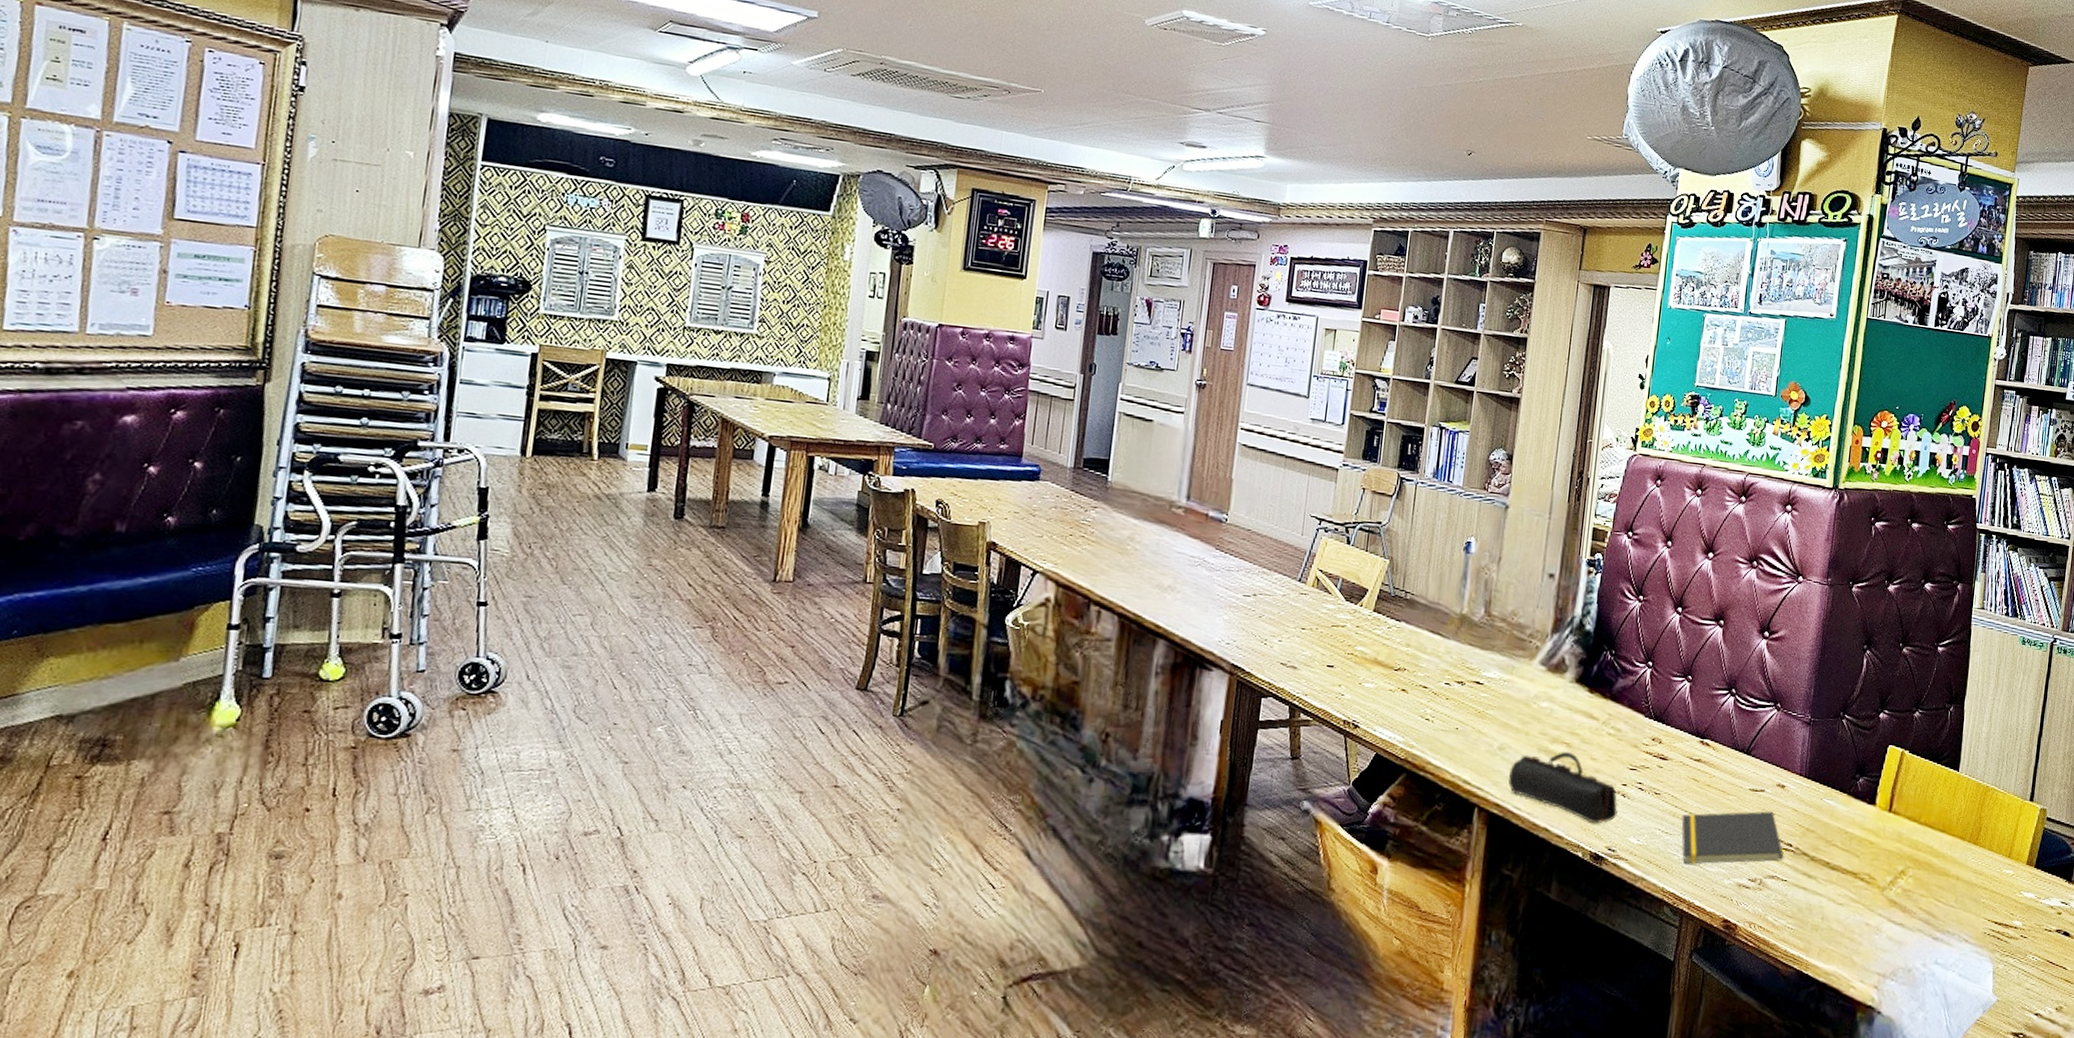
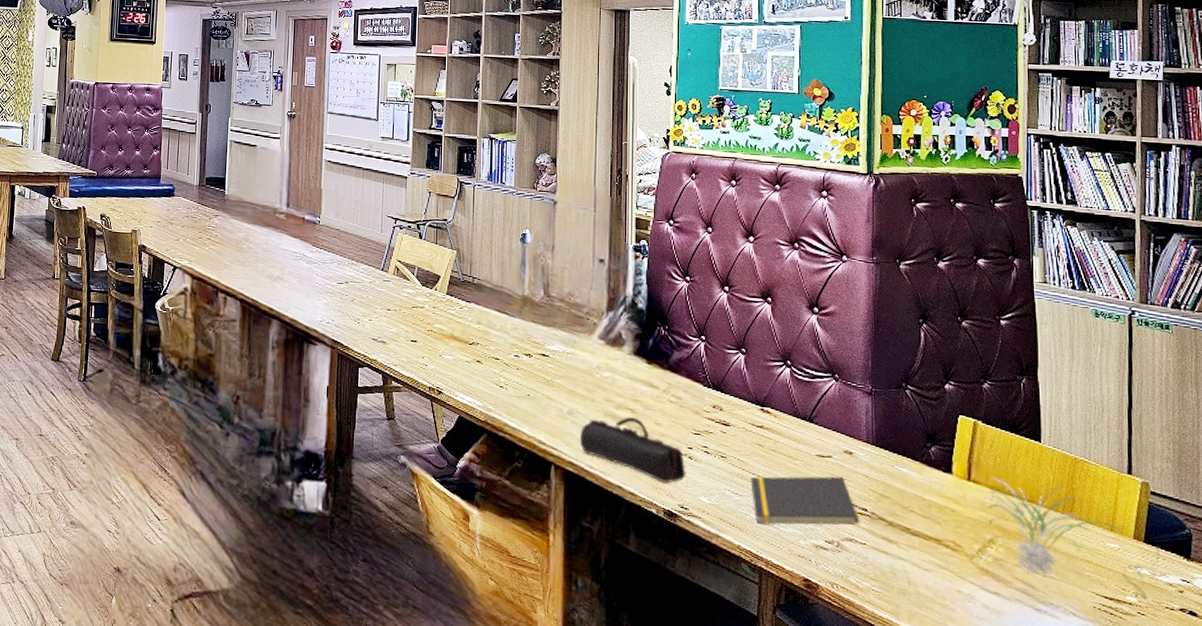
plant: none [1895,808,2048,923] -> present [976,478,1161,600]

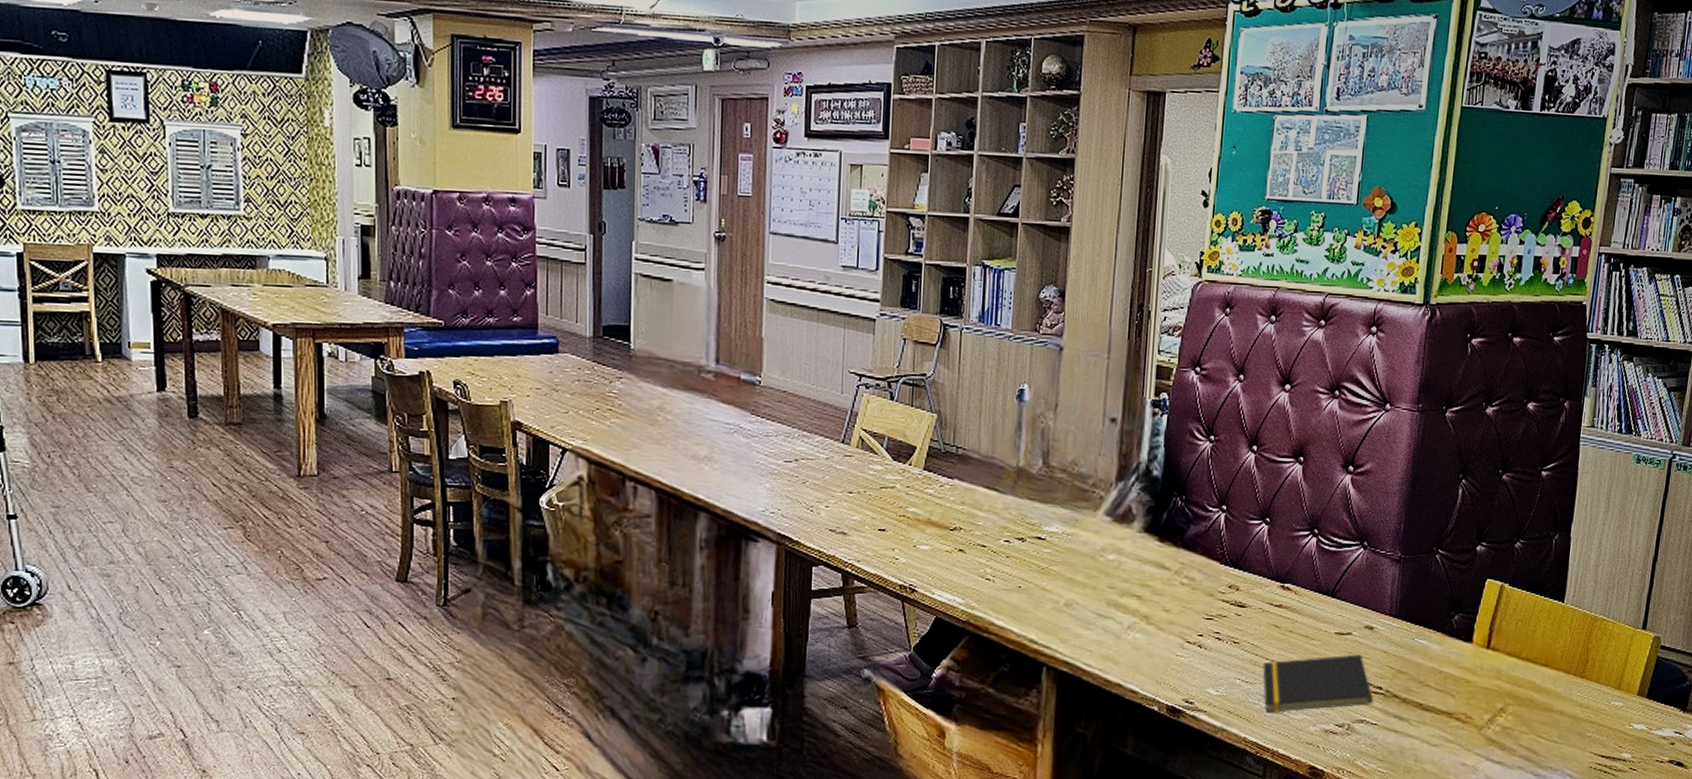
pencil case: present [579,417,686,484] -> none [1076,605,1195,677]
plant: present [976,478,1161,600] -> none [1494,644,1661,755]

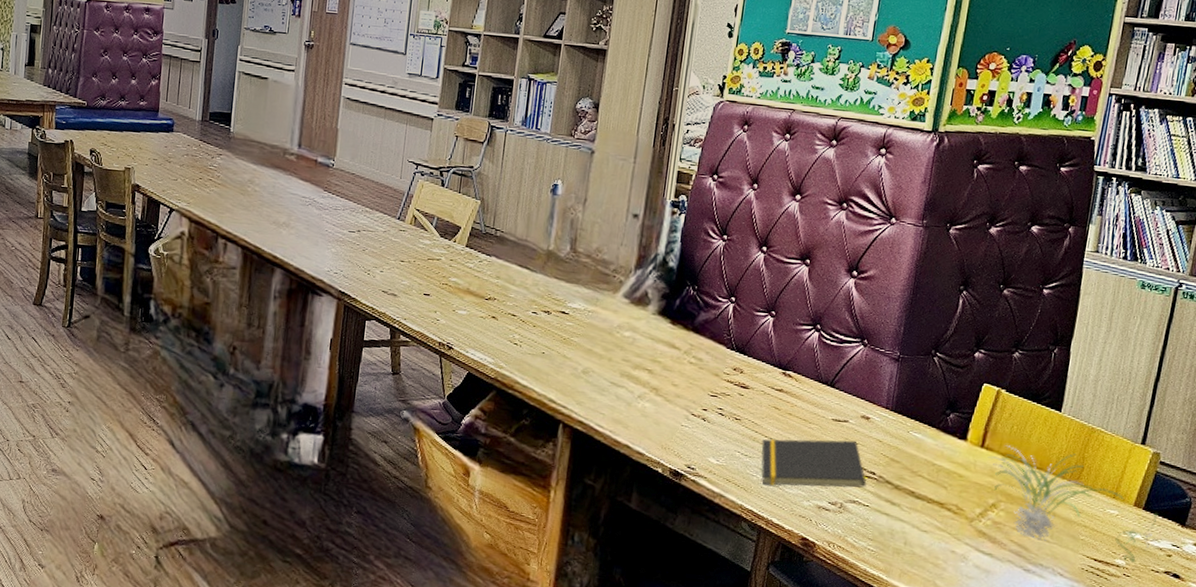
plant: none [1494,644,1661,755] -> present [988,445,1158,563]

